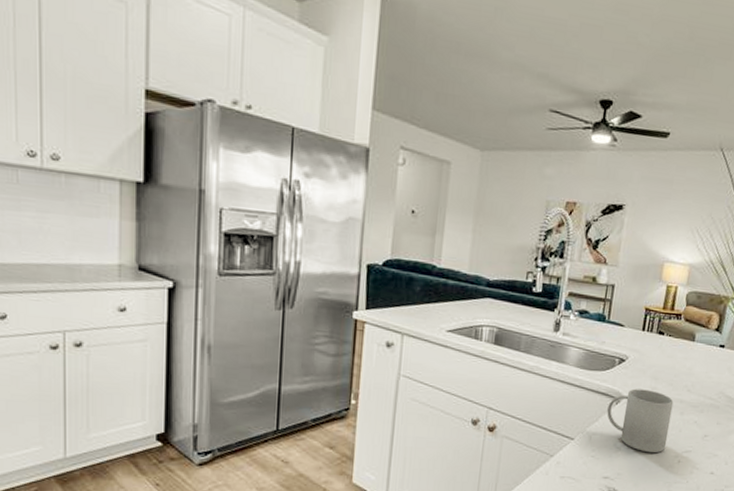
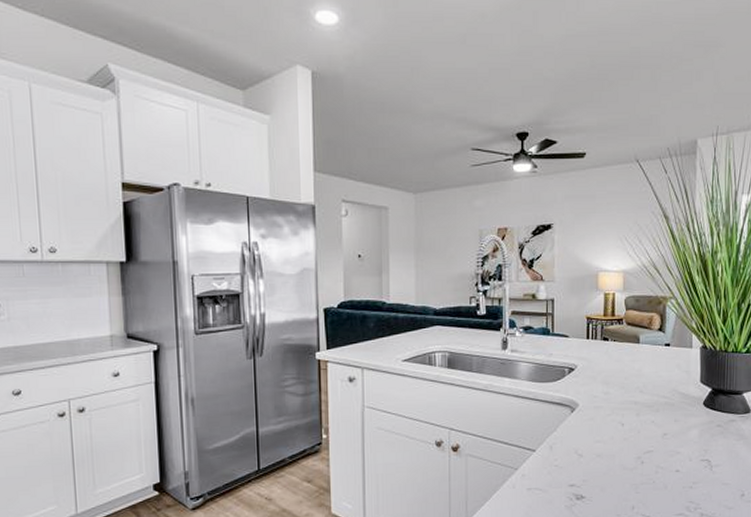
mug: present [607,388,674,453] -> none [564,395,628,457]

